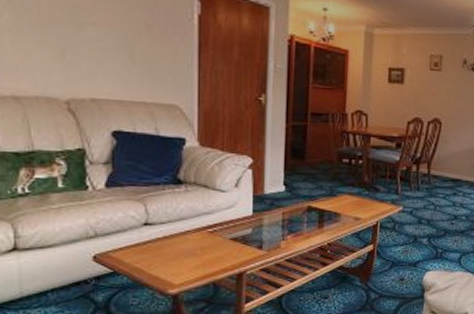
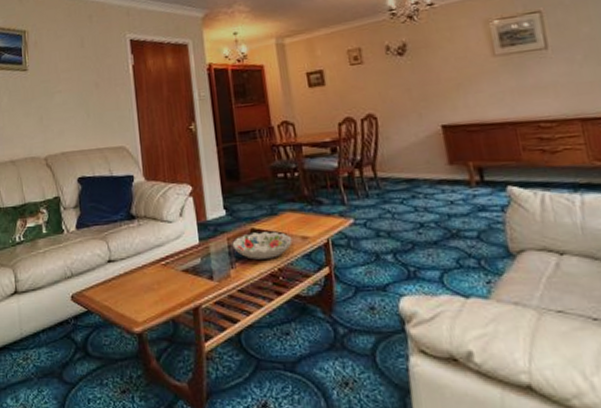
decorative bowl: none [287,210,345,234] -> present [232,231,292,260]

